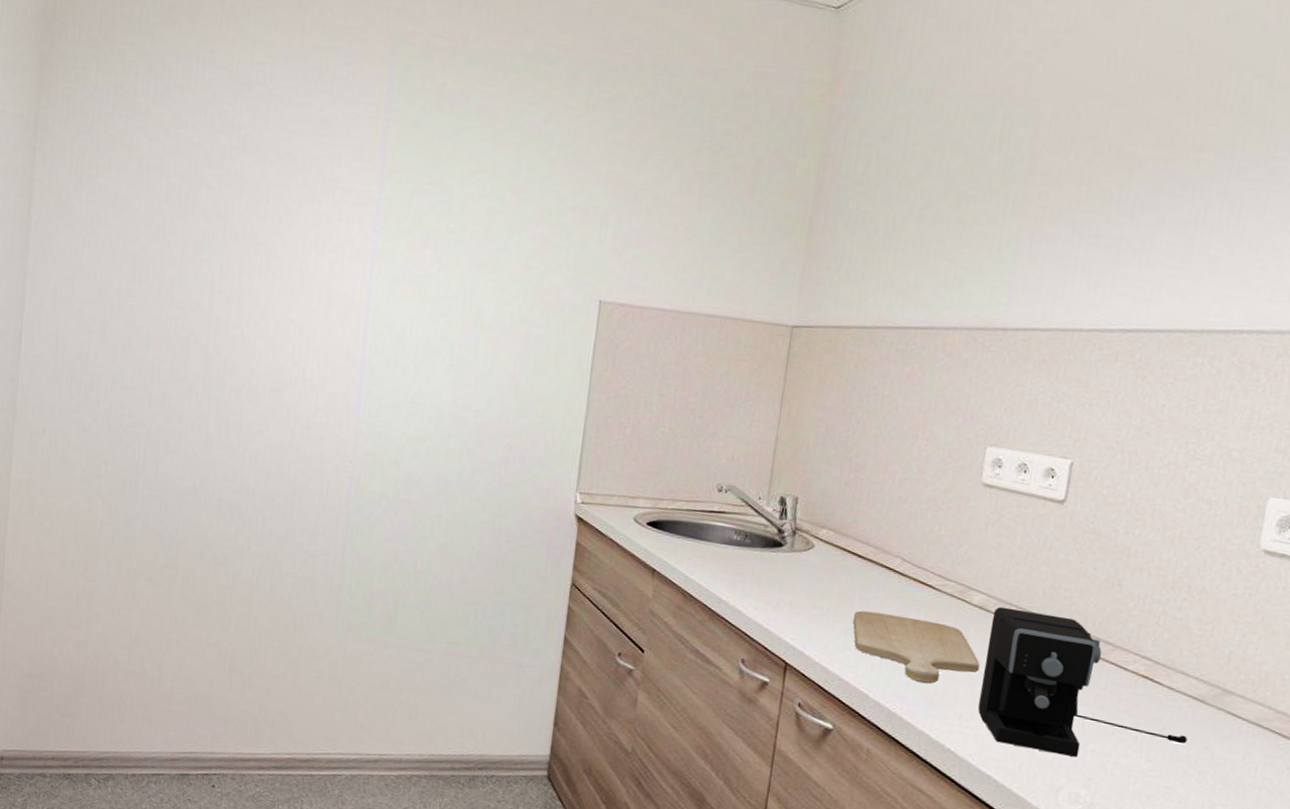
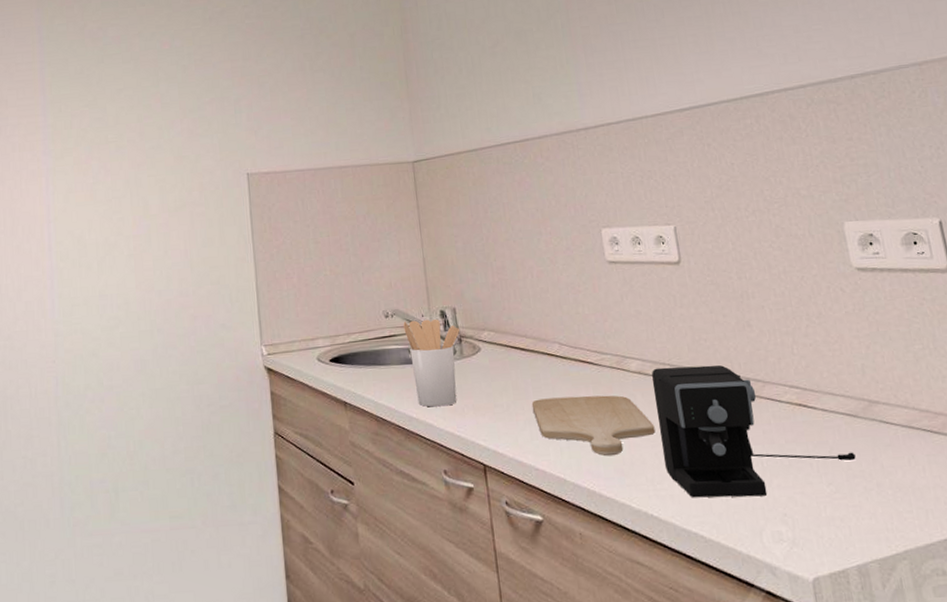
utensil holder: none [732,499,798,597] -> present [403,319,460,407]

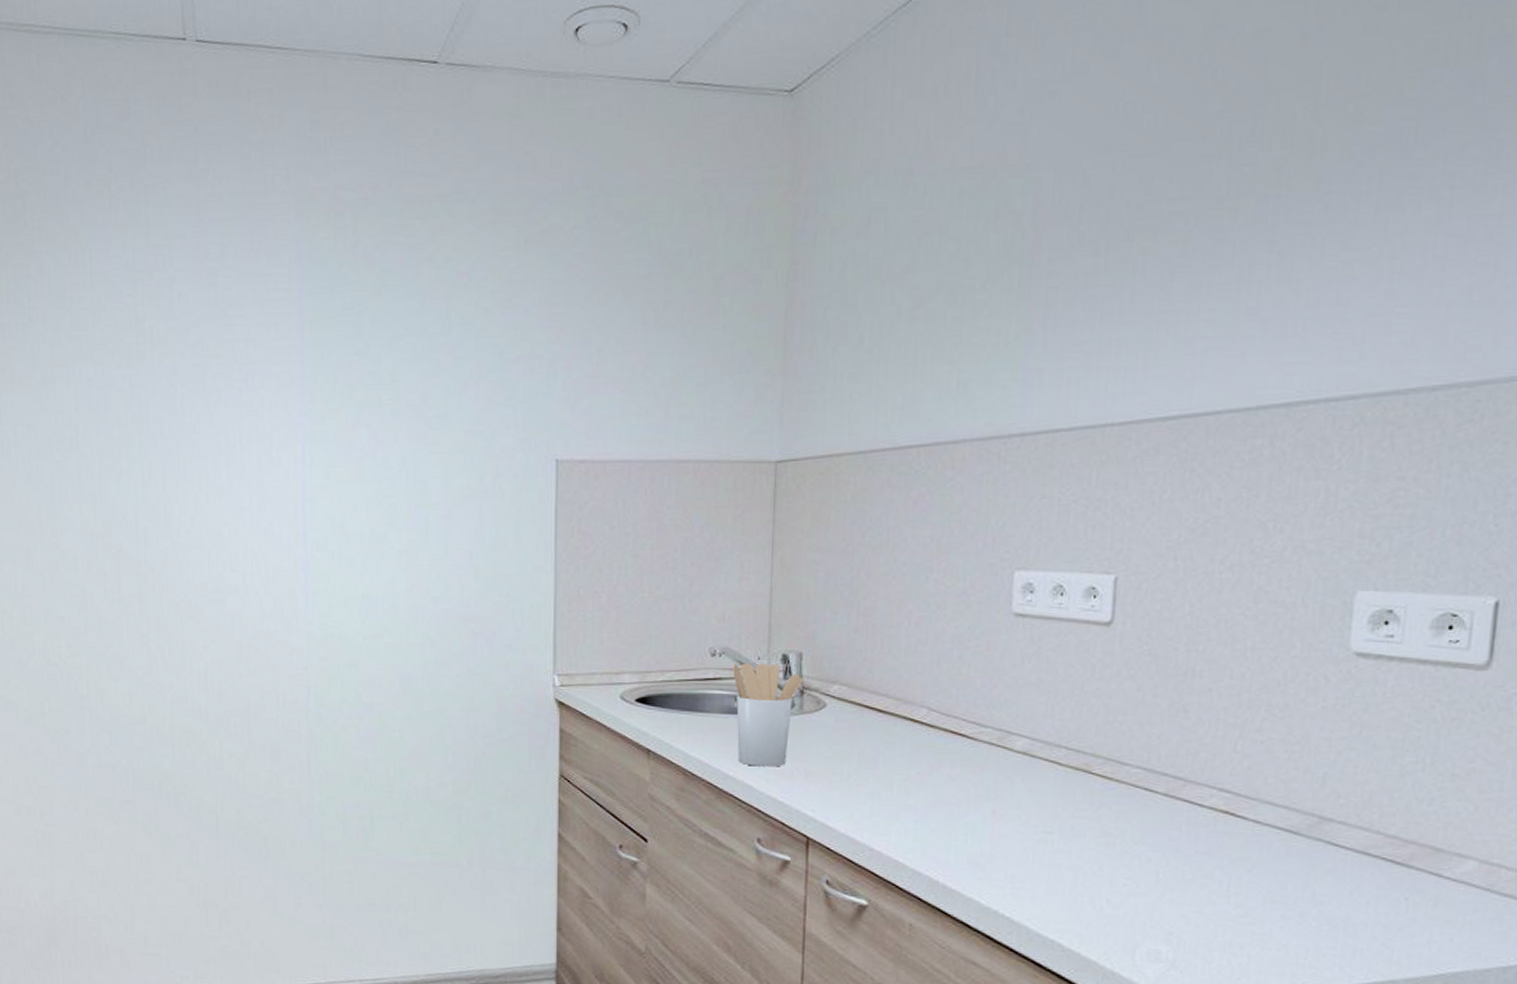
chopping board: present [531,395,656,457] -> none [878,771,1030,845]
coffee maker: present [651,365,856,498] -> none [1032,750,1282,910]

